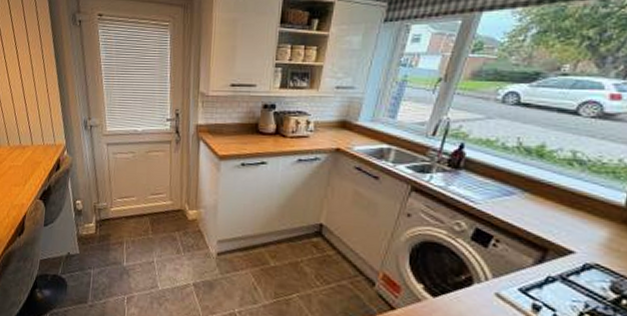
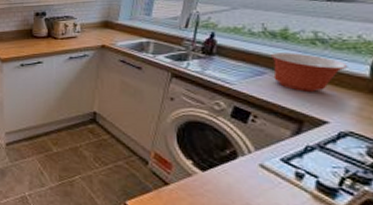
mixing bowl: none [522,171,604,218] -> present [271,53,348,92]

